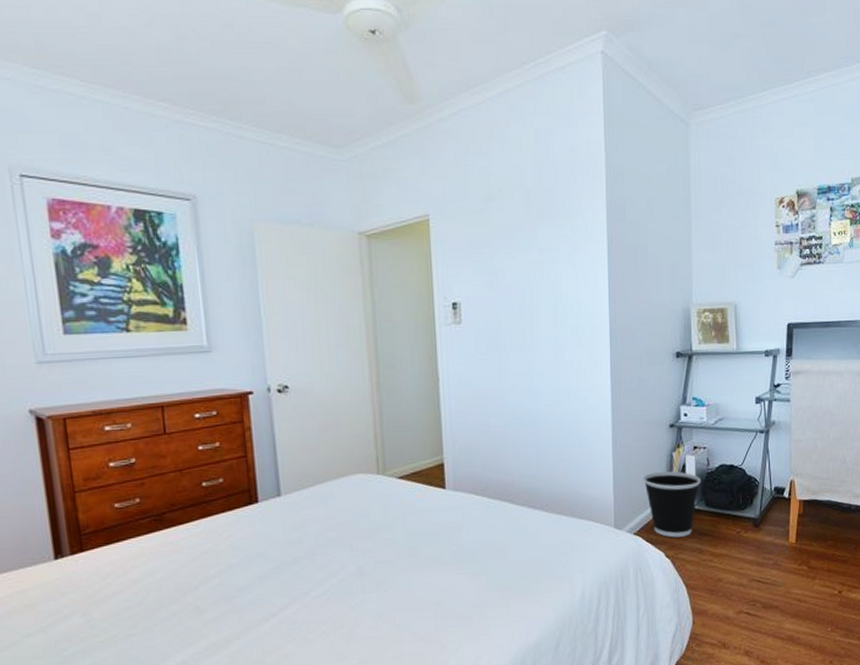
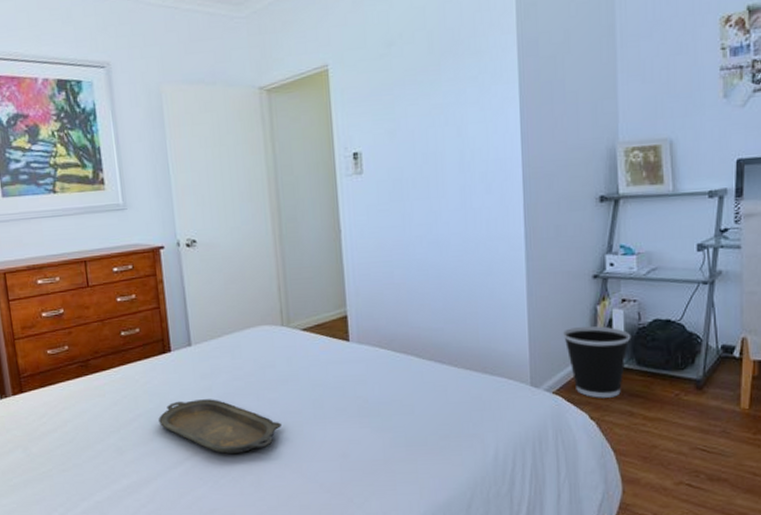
serving tray: none [243,551,375,608] -> present [159,399,281,454]

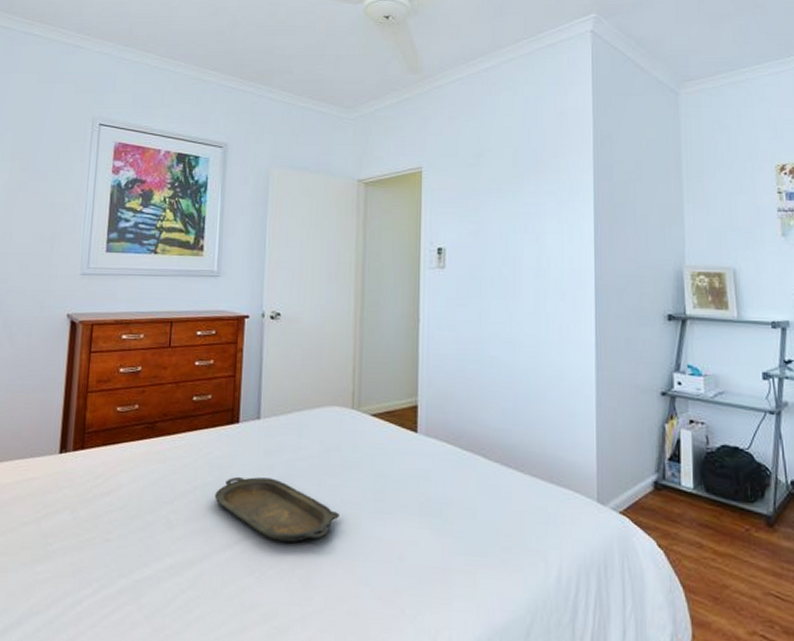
wastebasket: present [562,325,631,398] -> none [630,443,700,525]

